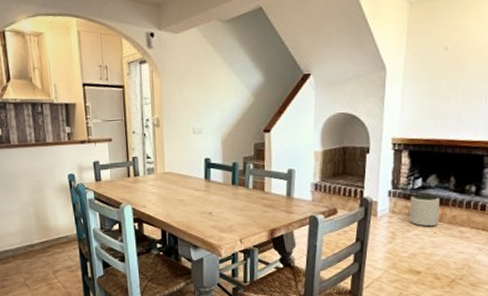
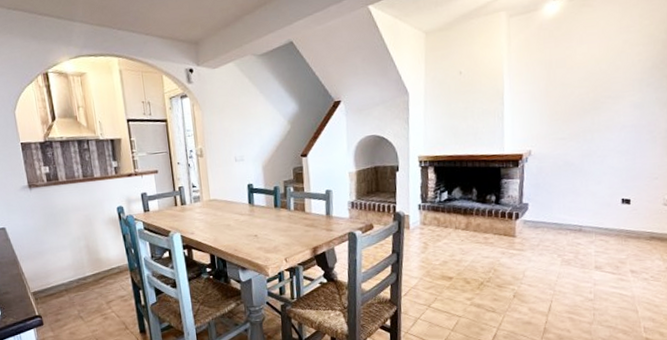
plant pot: present [409,194,439,227] -> none [438,206,466,236]

